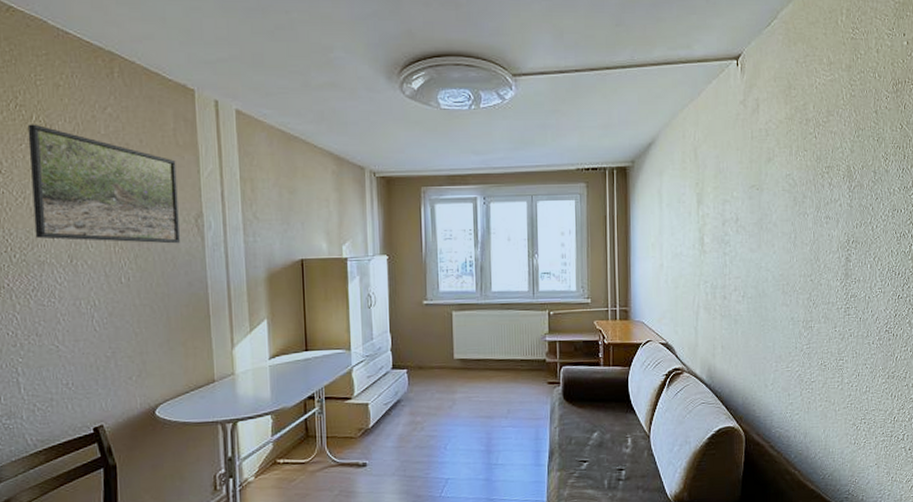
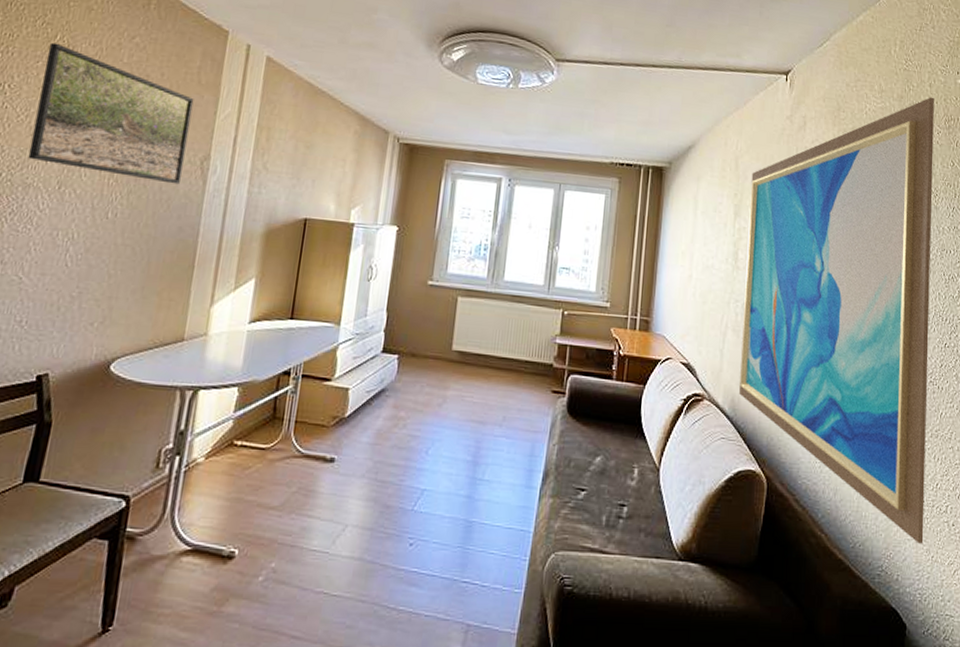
wall art: none [711,63,884,468] -> present [739,97,934,544]

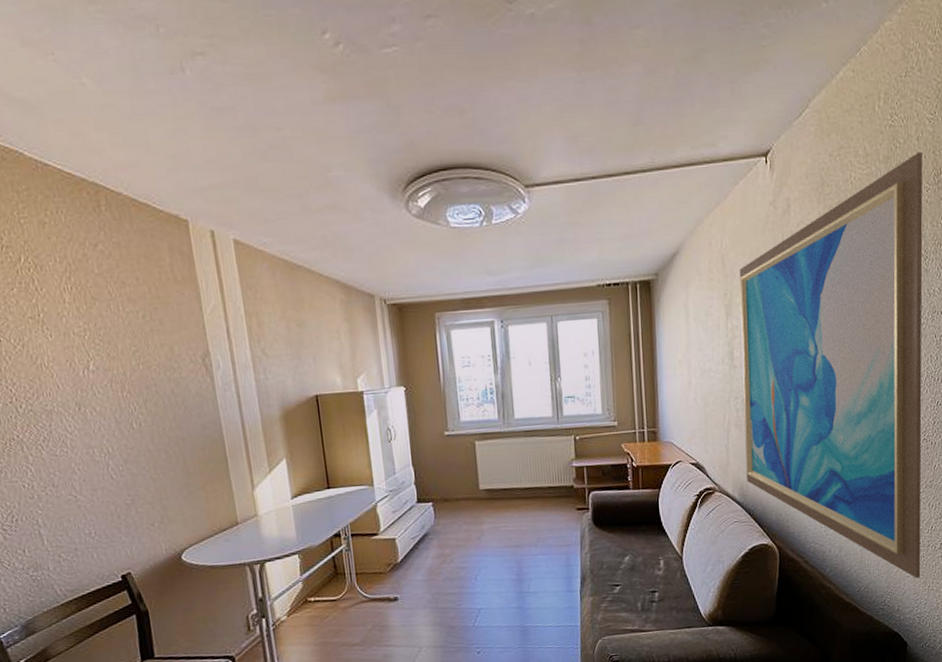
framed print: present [28,42,194,185] -> none [16,266,189,387]

